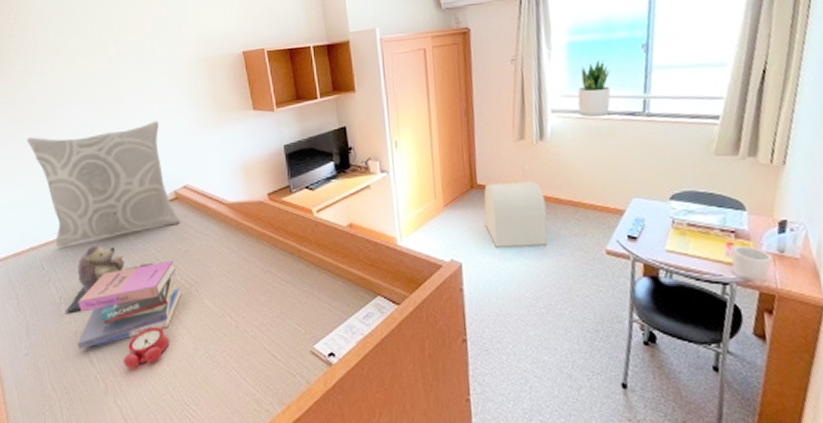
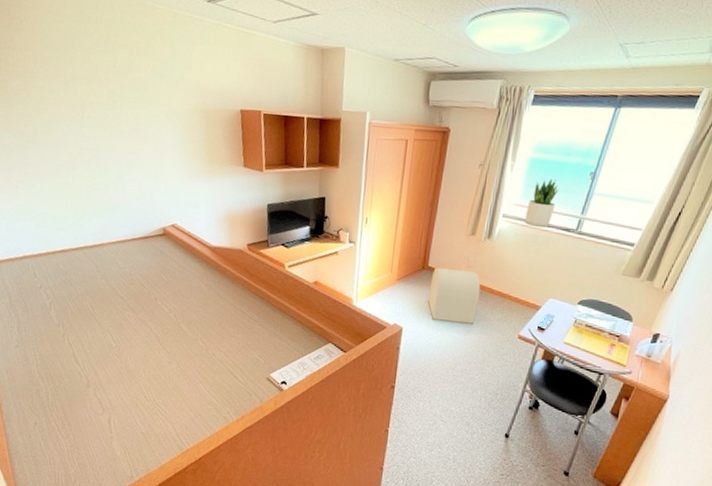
pillow: present [27,120,180,247] -> none [23,154,166,260]
stuffed animal: present [65,244,153,313] -> none [54,262,138,318]
books: present [77,260,182,350] -> none [64,287,162,350]
alarm clock: present [124,324,170,370] -> none [105,339,147,372]
mug: present [730,244,772,284] -> none [608,346,640,378]

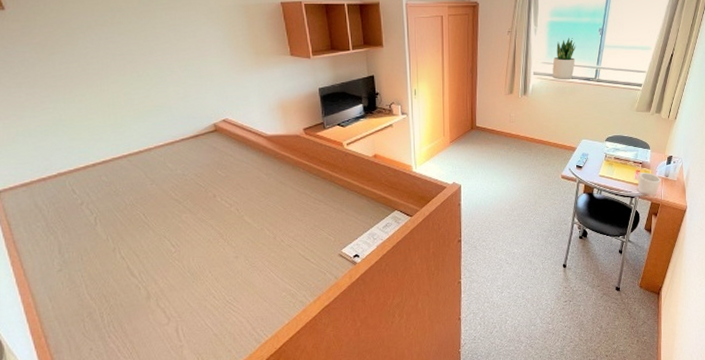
treasure chest: present [427,267,481,324] -> none [479,125,524,174]
mug: none [608,346,640,378] -> present [637,172,661,197]

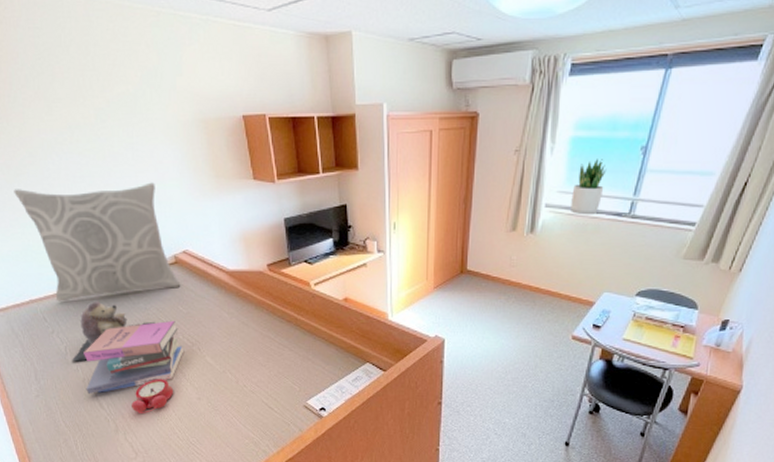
pillow: none [47,59,220,173] -> present [14,182,181,302]
stuffed animal: none [101,170,193,232] -> present [71,301,155,362]
books: none [115,184,222,264] -> present [83,320,185,395]
alarm clock: none [166,238,211,278] -> present [132,376,174,413]
mug: present [637,172,661,197] -> none [674,338,708,371]

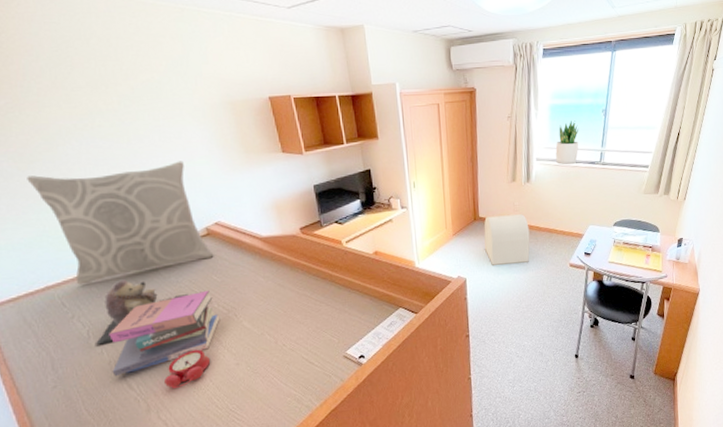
treasure chest: none [469,270,527,328] -> present [484,214,530,265]

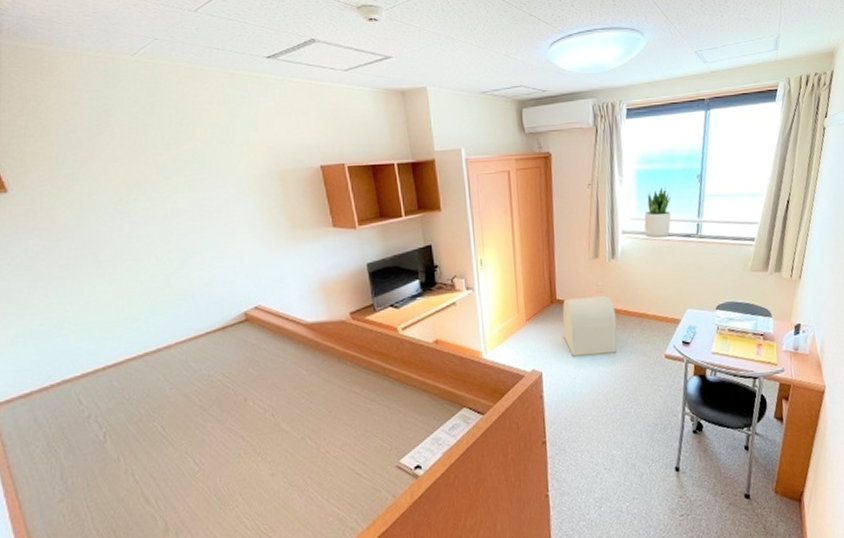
pillow: present [27,161,214,285] -> none [53,237,252,379]
stuffed animal: present [94,279,188,345] -> none [111,372,220,450]
books: present [109,290,220,377] -> none [128,385,255,489]
alarm clock: present [164,346,211,388] -> none [187,452,242,504]

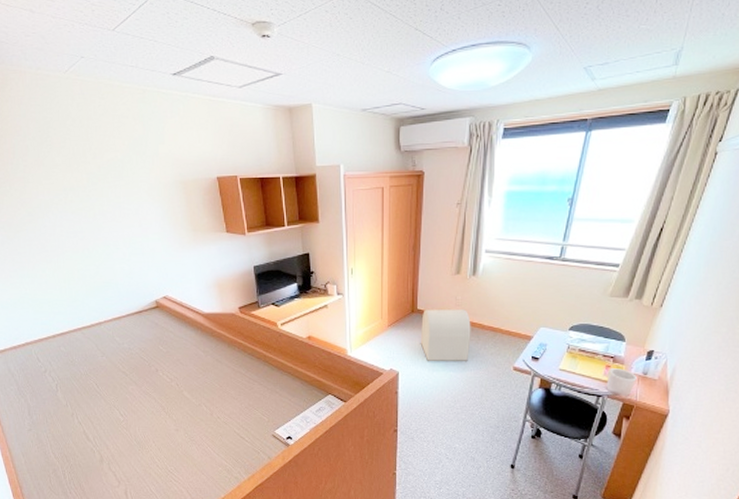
planter: present [644,188,672,239] -> none [508,210,538,259]
mug: none [759,345,789,377] -> present [606,367,637,397]

